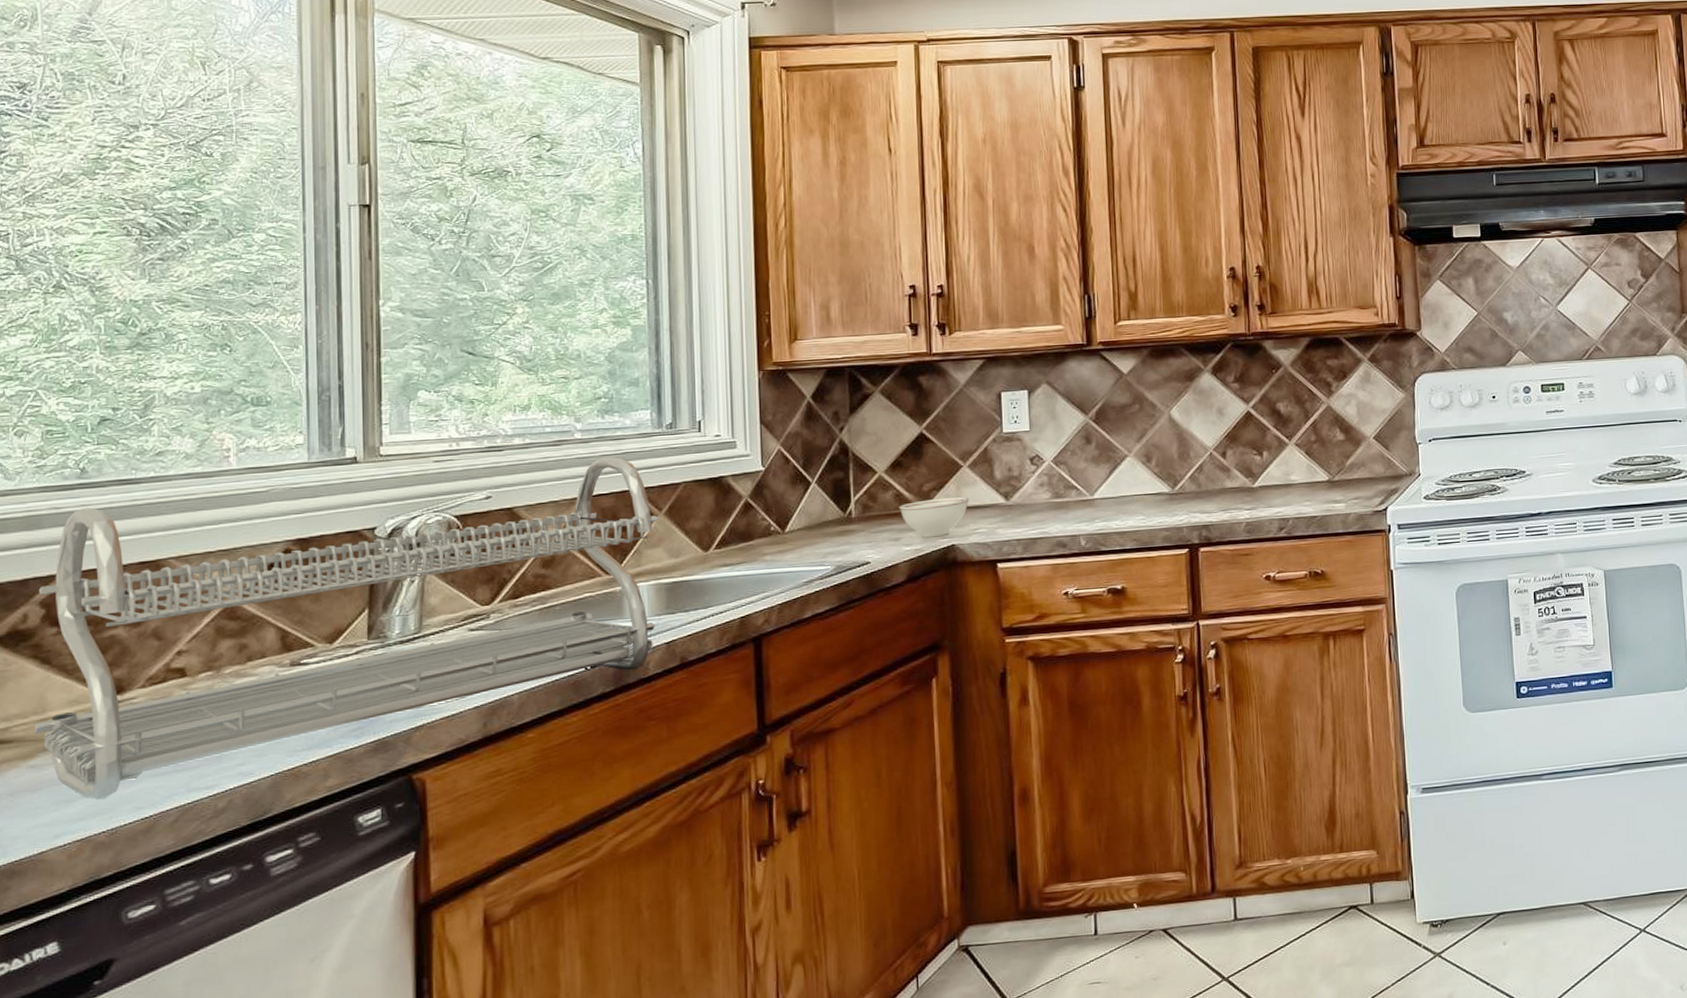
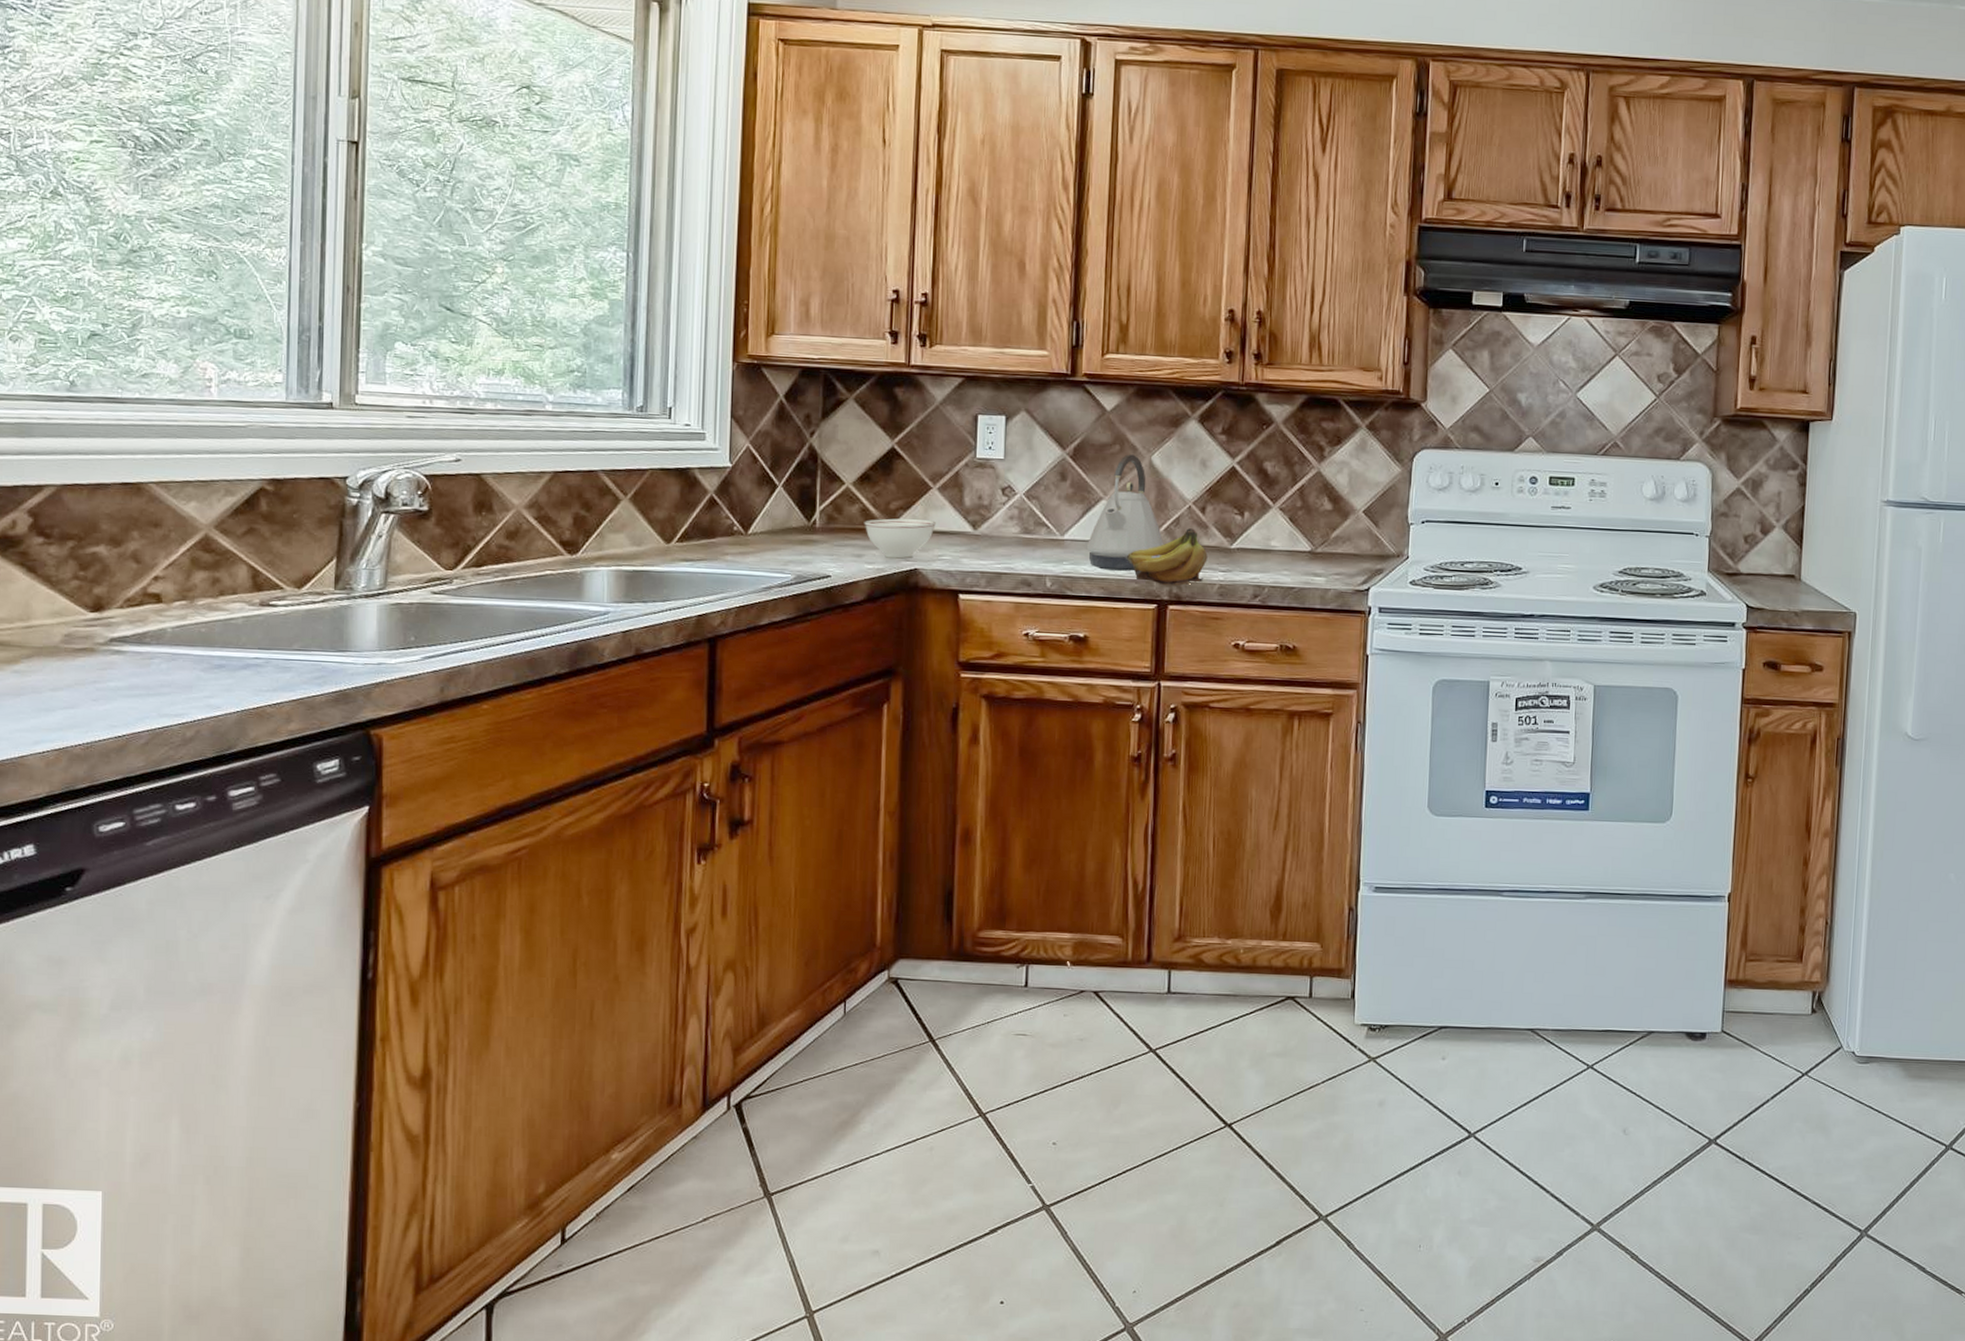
dish rack: present [34,456,658,800] -> none [19,421,623,713]
kettle: none [1116,411,1190,523] -> present [1086,454,1164,571]
fruit: none [1154,473,1232,530] -> present [1125,528,1208,587]

